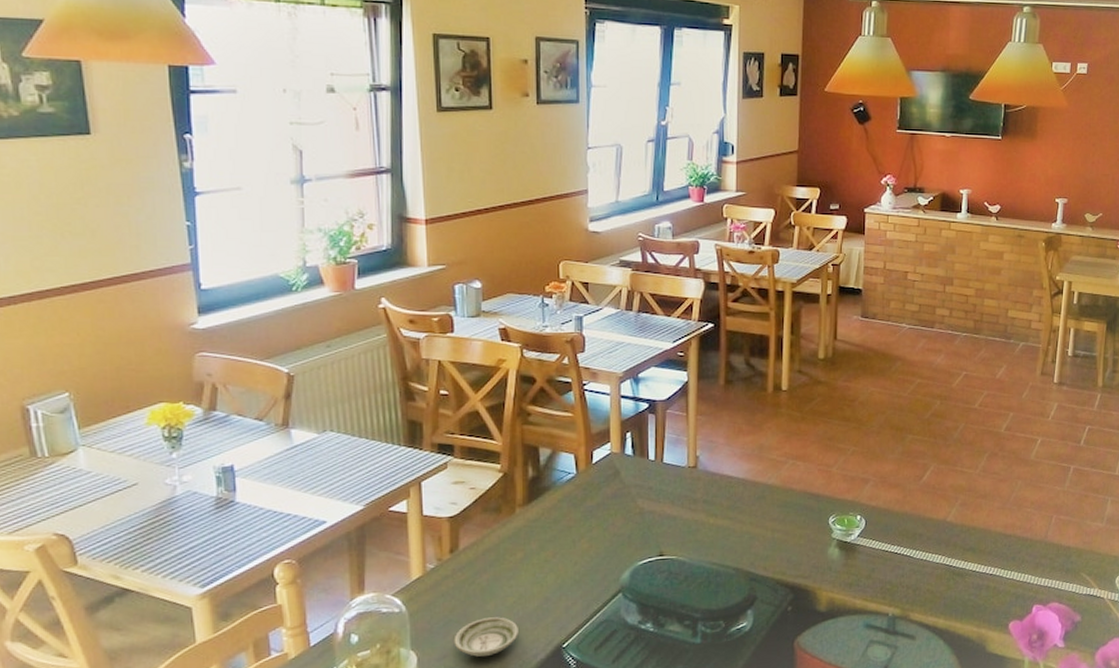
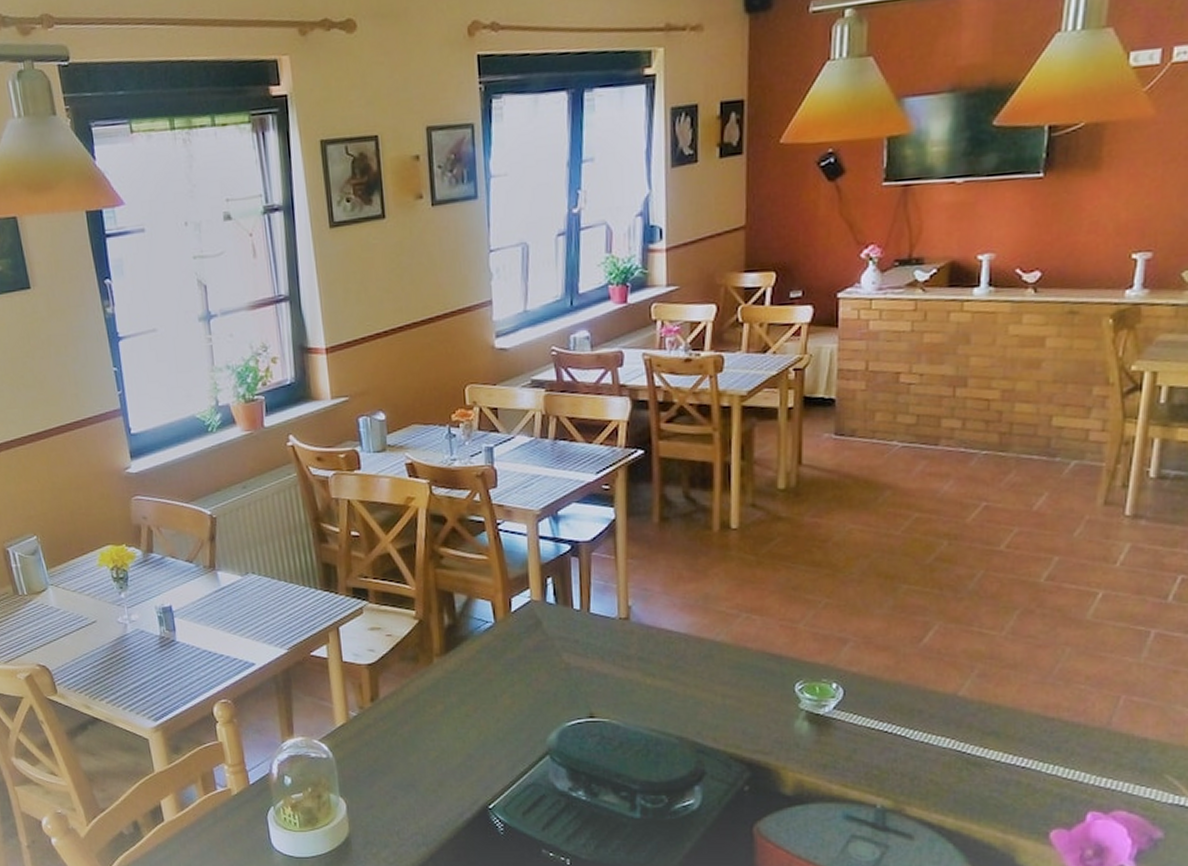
saucer: present [454,617,518,657] -> none [379,771,443,811]

